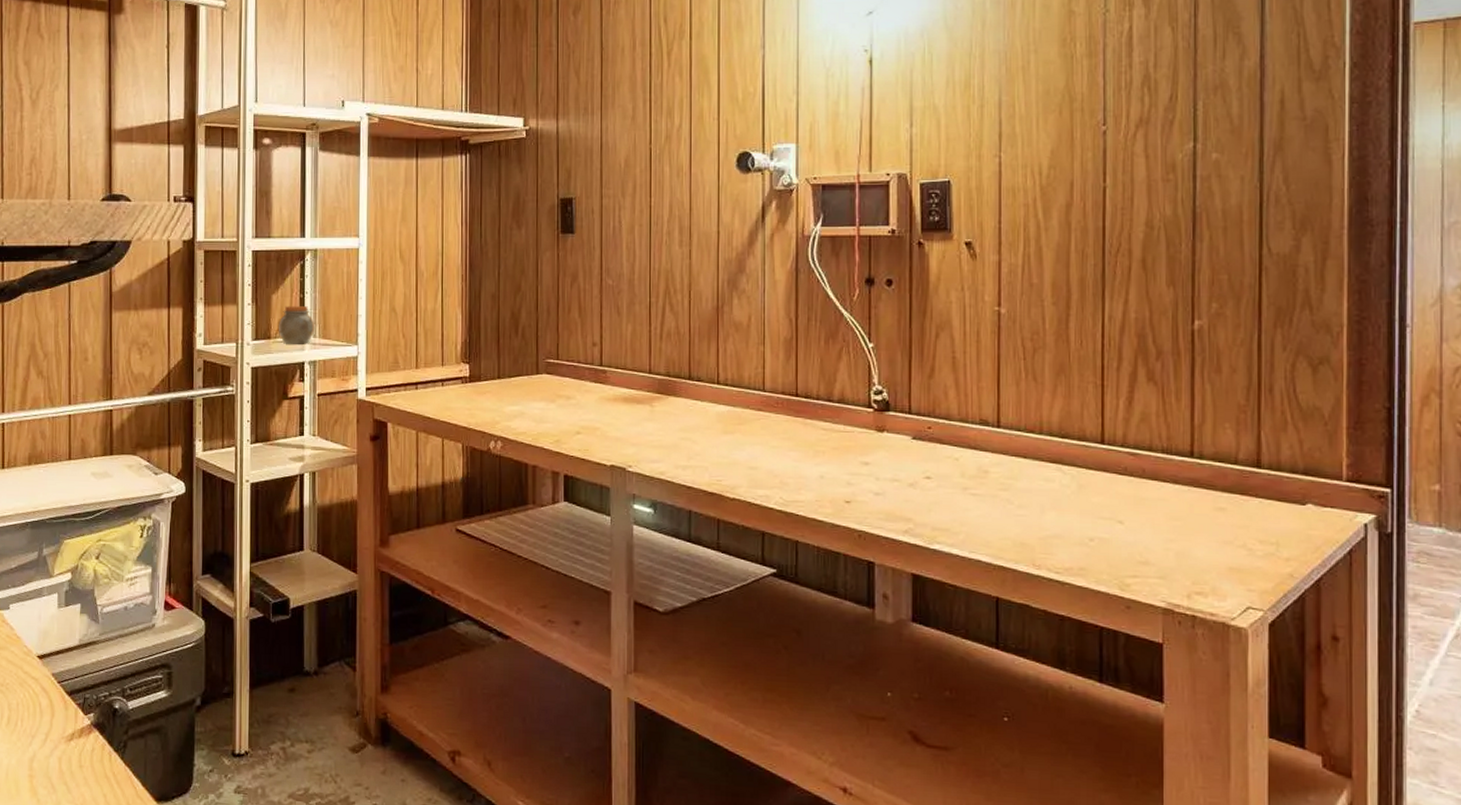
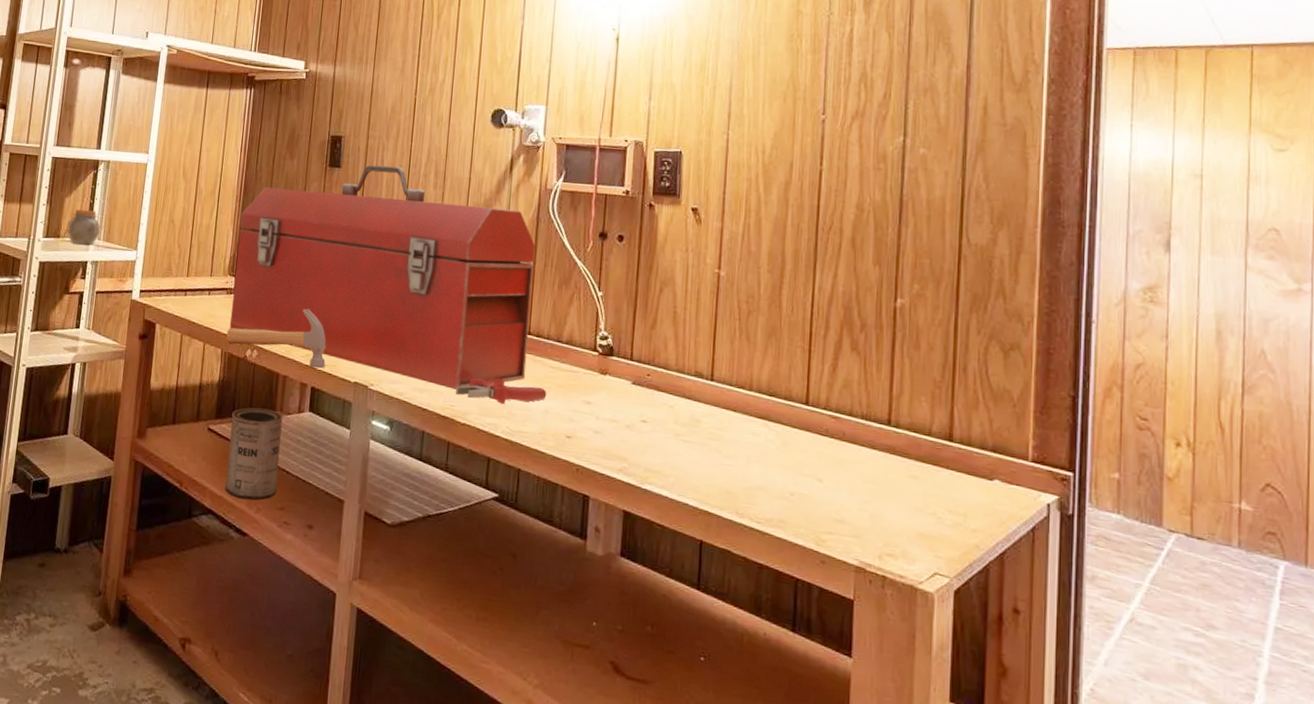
hammer: none [466,392,577,454] -> present [226,309,326,369]
toolbox: none [468,227,797,463] -> present [229,164,536,390]
paint can: none [480,502,537,601] -> present [225,407,283,500]
pliers: none [722,445,821,473] -> present [456,377,547,404]

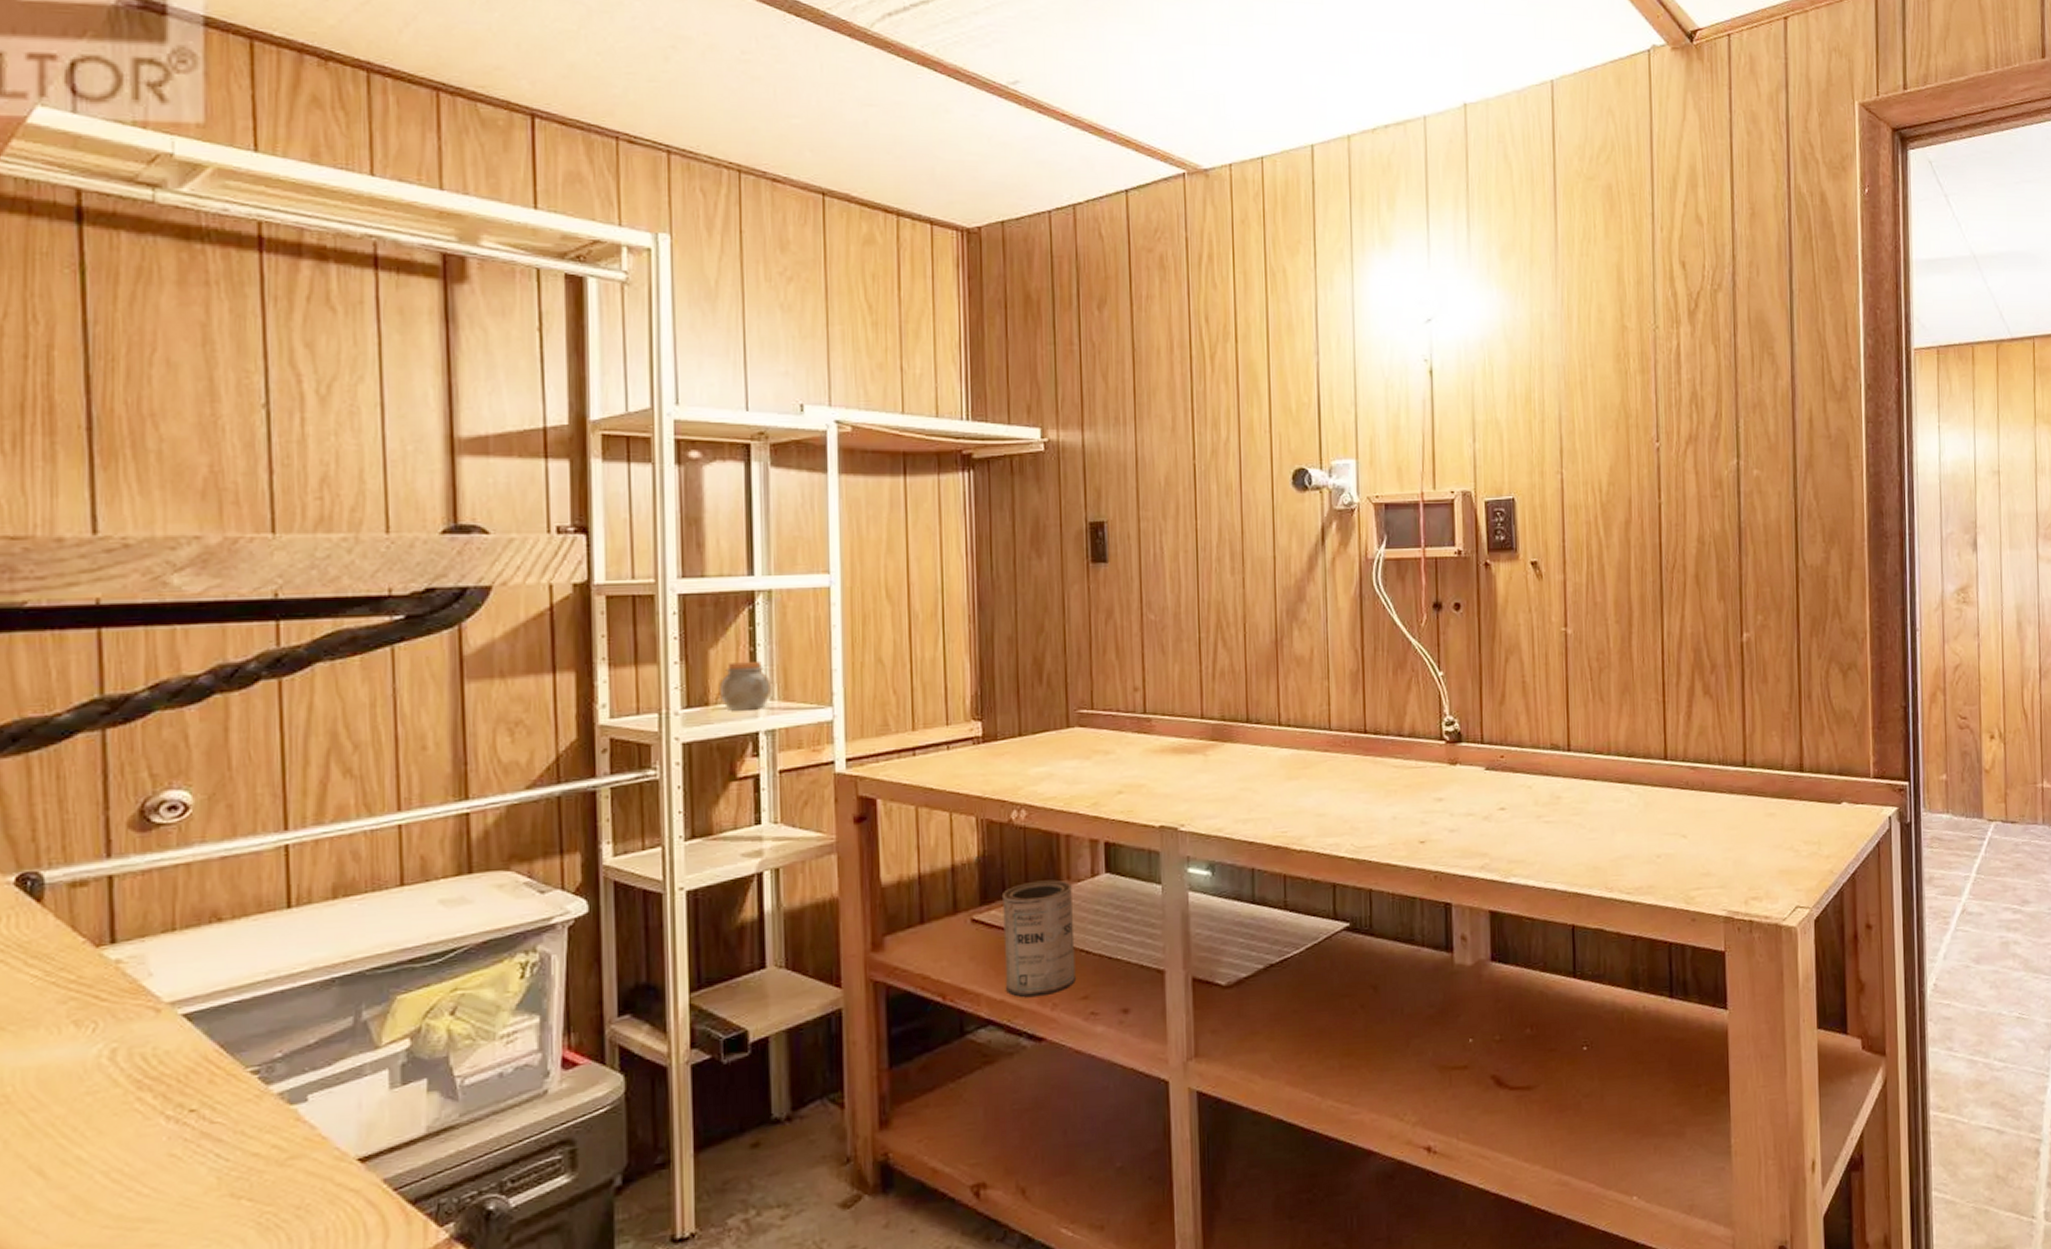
hammer: present [226,309,326,369] -> none [981,747,1119,818]
toolbox: present [229,164,536,390] -> none [979,553,1366,813]
pliers: present [456,377,547,404] -> none [1287,789,1393,820]

